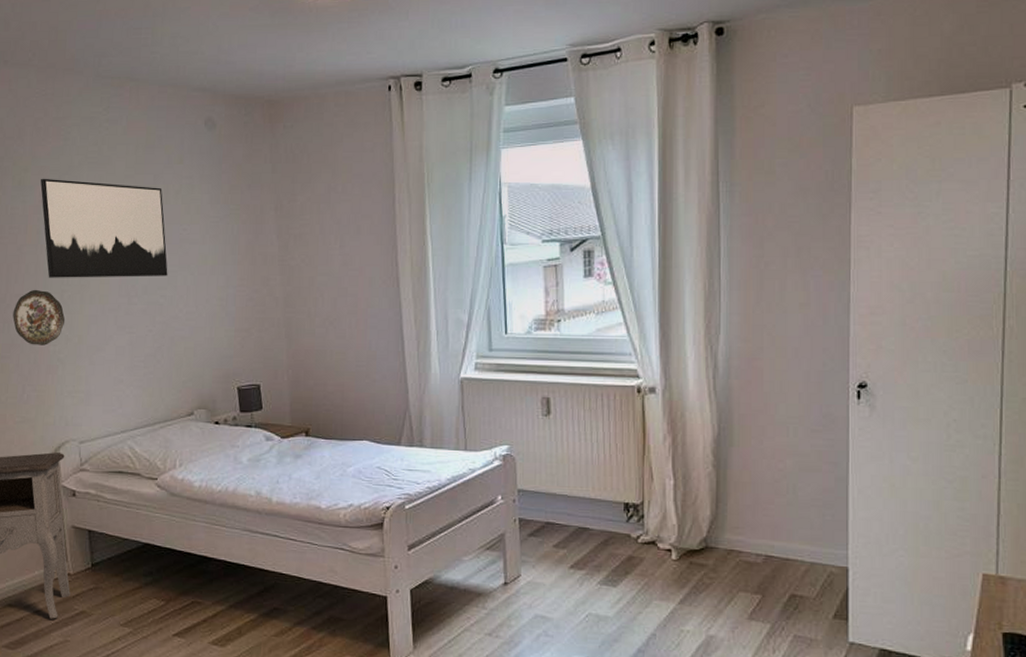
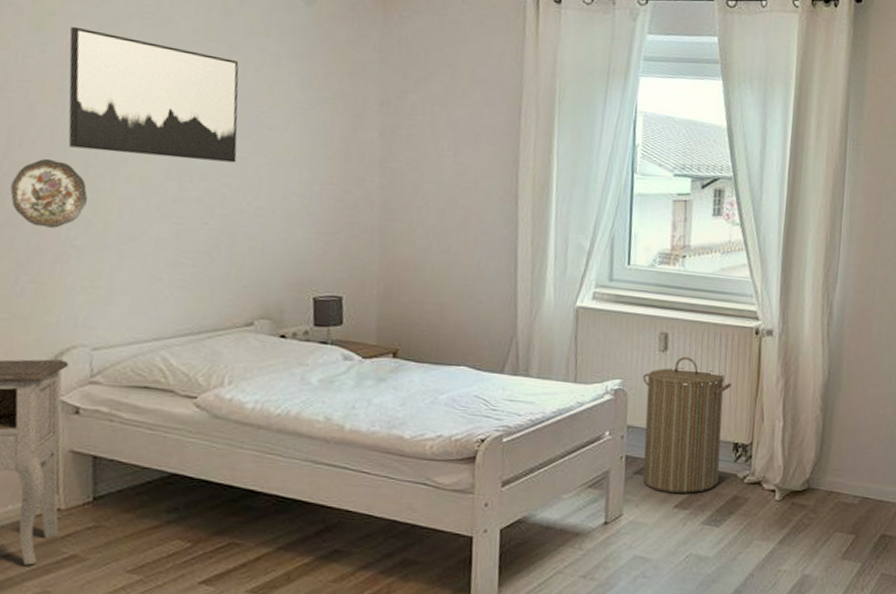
laundry hamper: none [528,420,618,554] -> present [642,357,732,493]

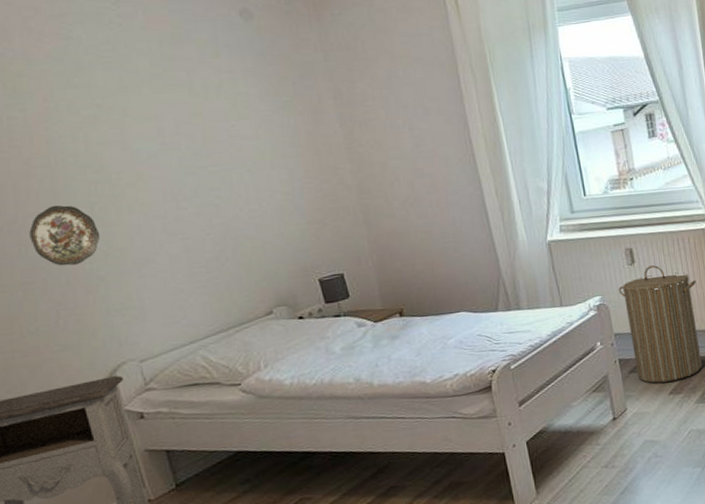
wall art: present [68,26,239,163] -> none [41,82,220,191]

